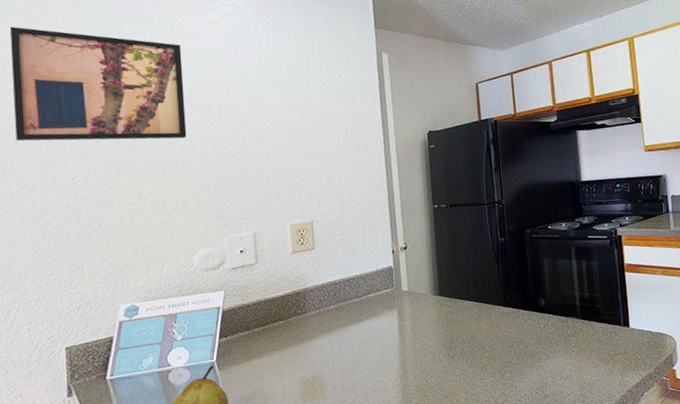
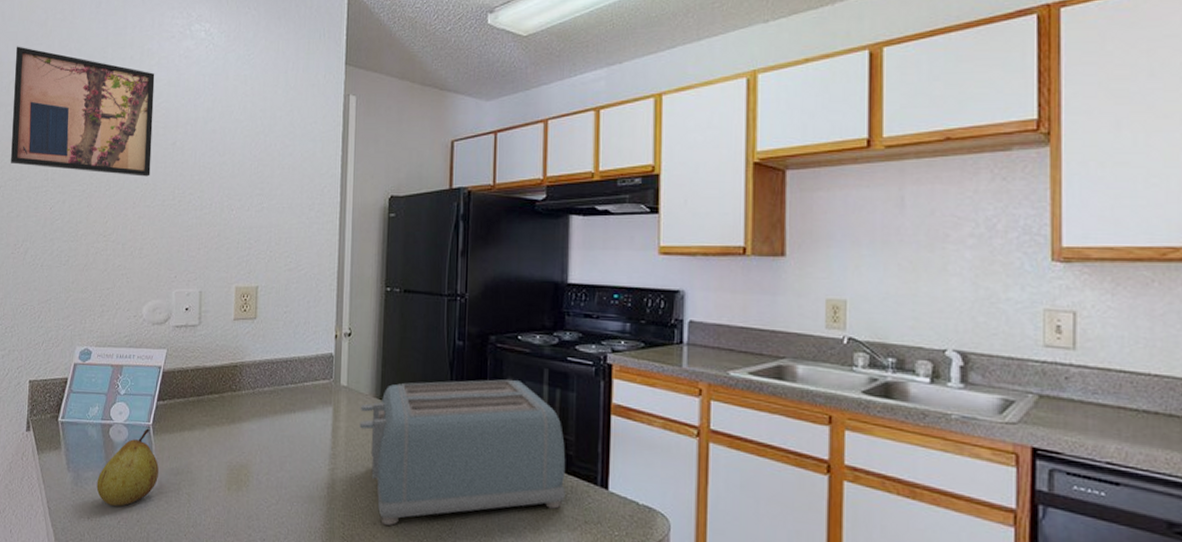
toaster: none [422,260,599,396] -> present [359,379,566,526]

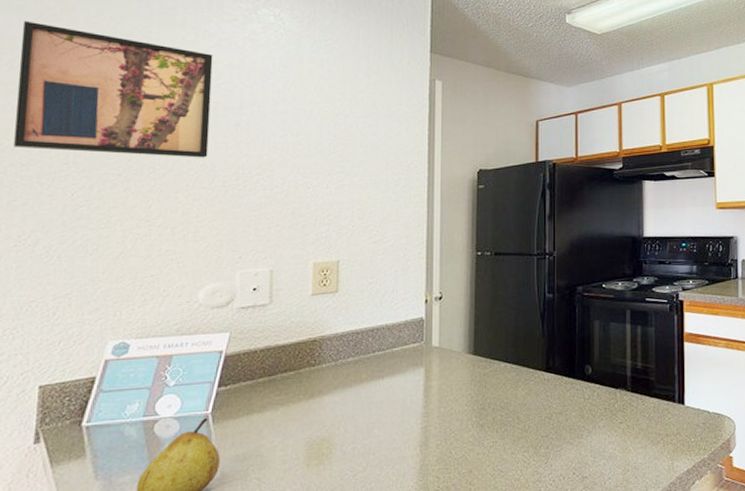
toaster: present [359,379,566,526] -> none [453,323,649,471]

